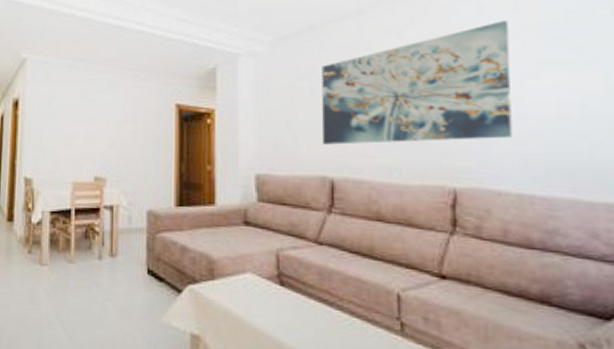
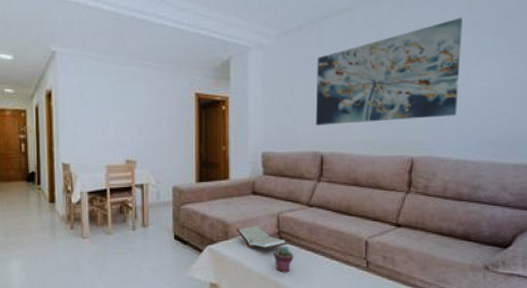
book: none [223,263,292,297] -> present [236,225,289,250]
potted succulent: none [272,294,299,329] -> present [273,247,293,273]

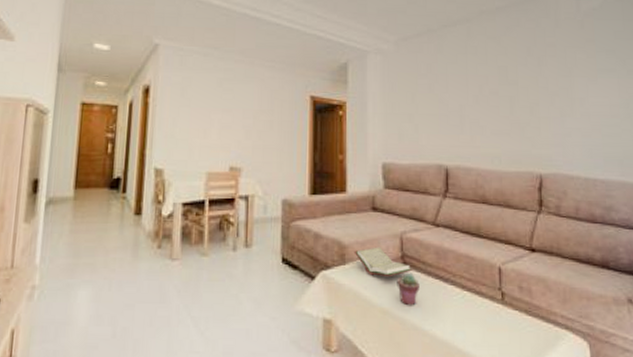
wall art: present [316,18,463,125] -> none [438,35,581,136]

